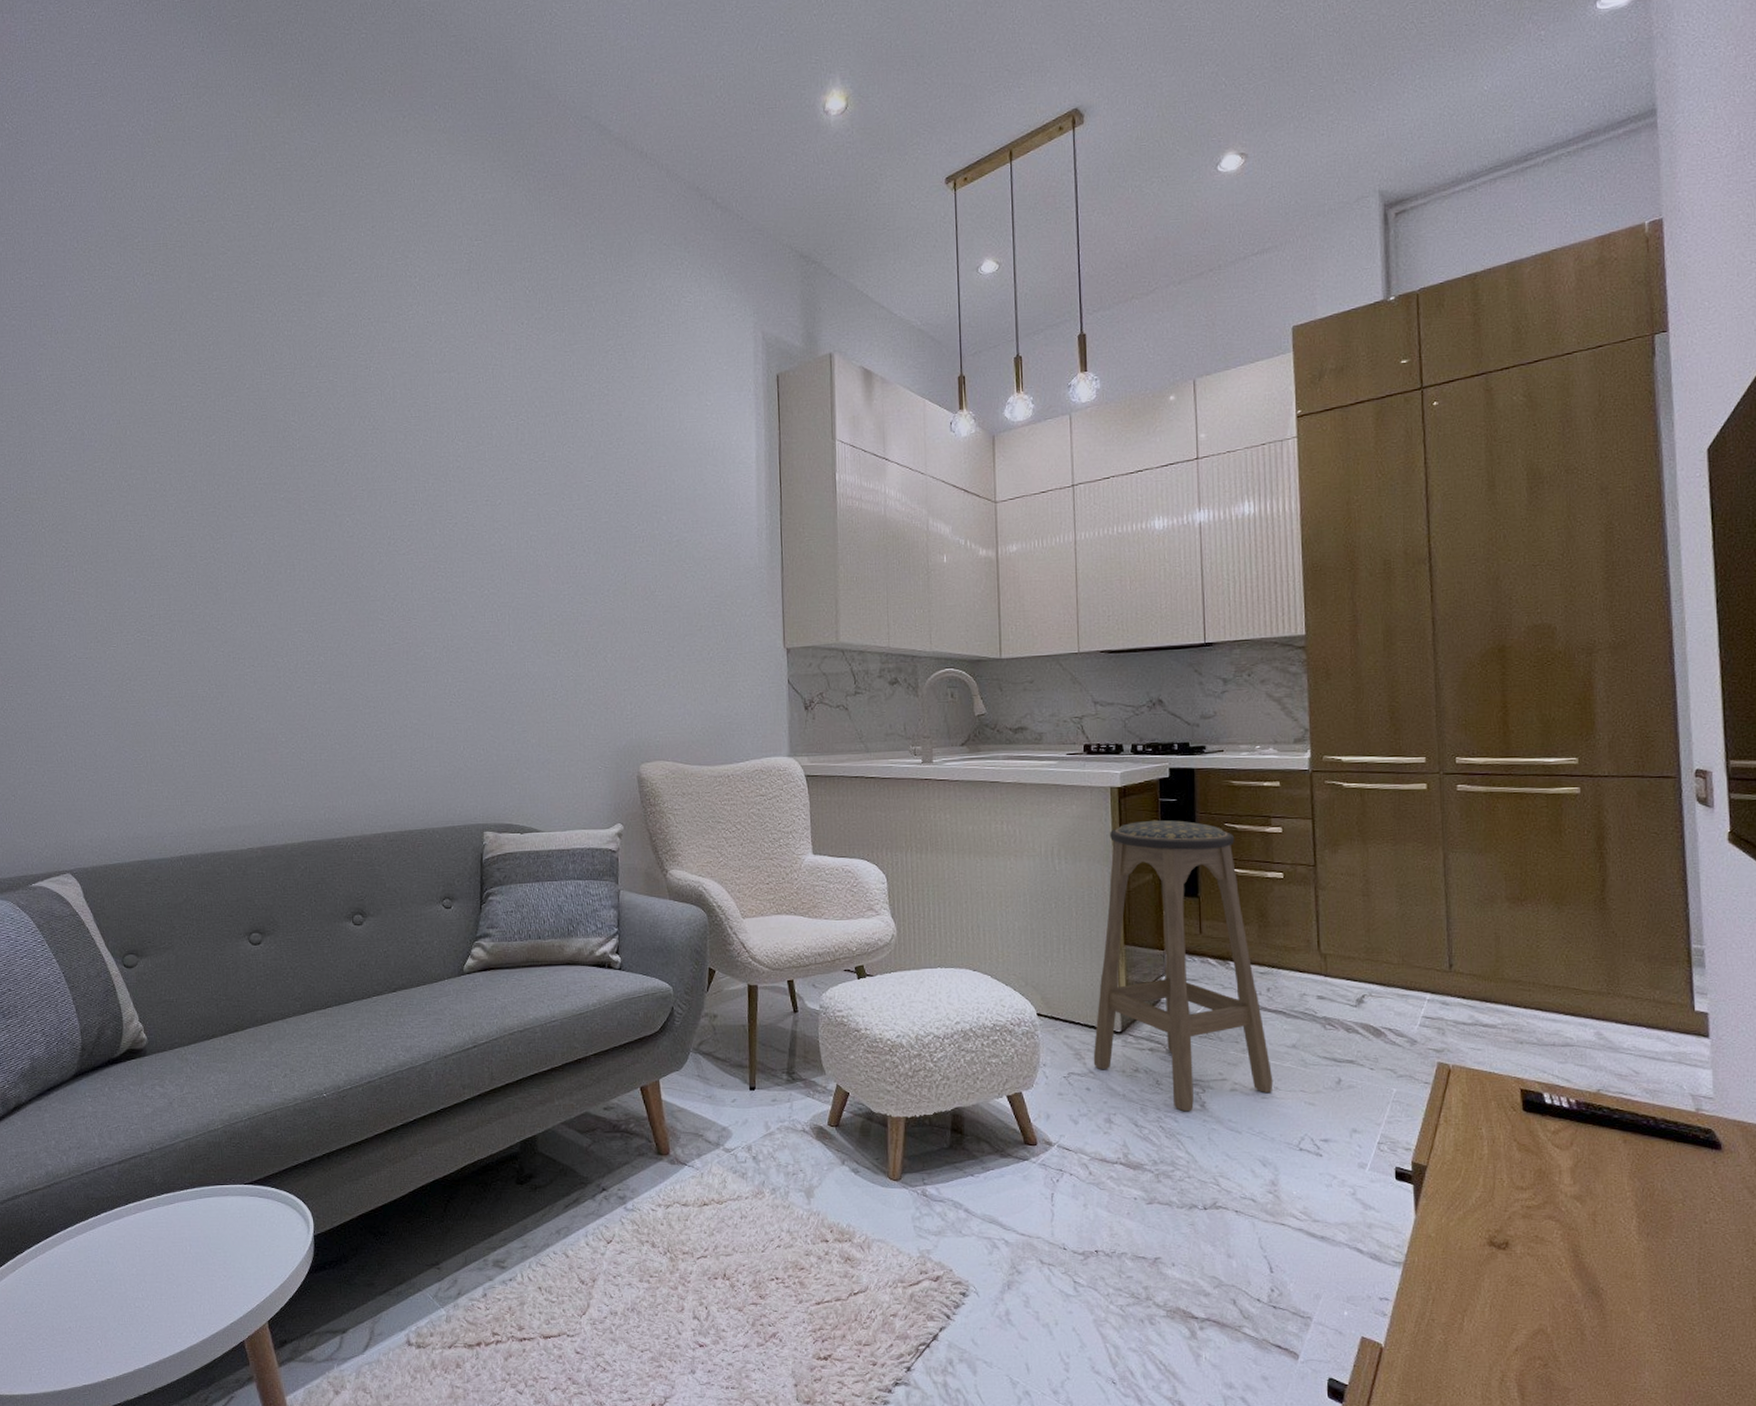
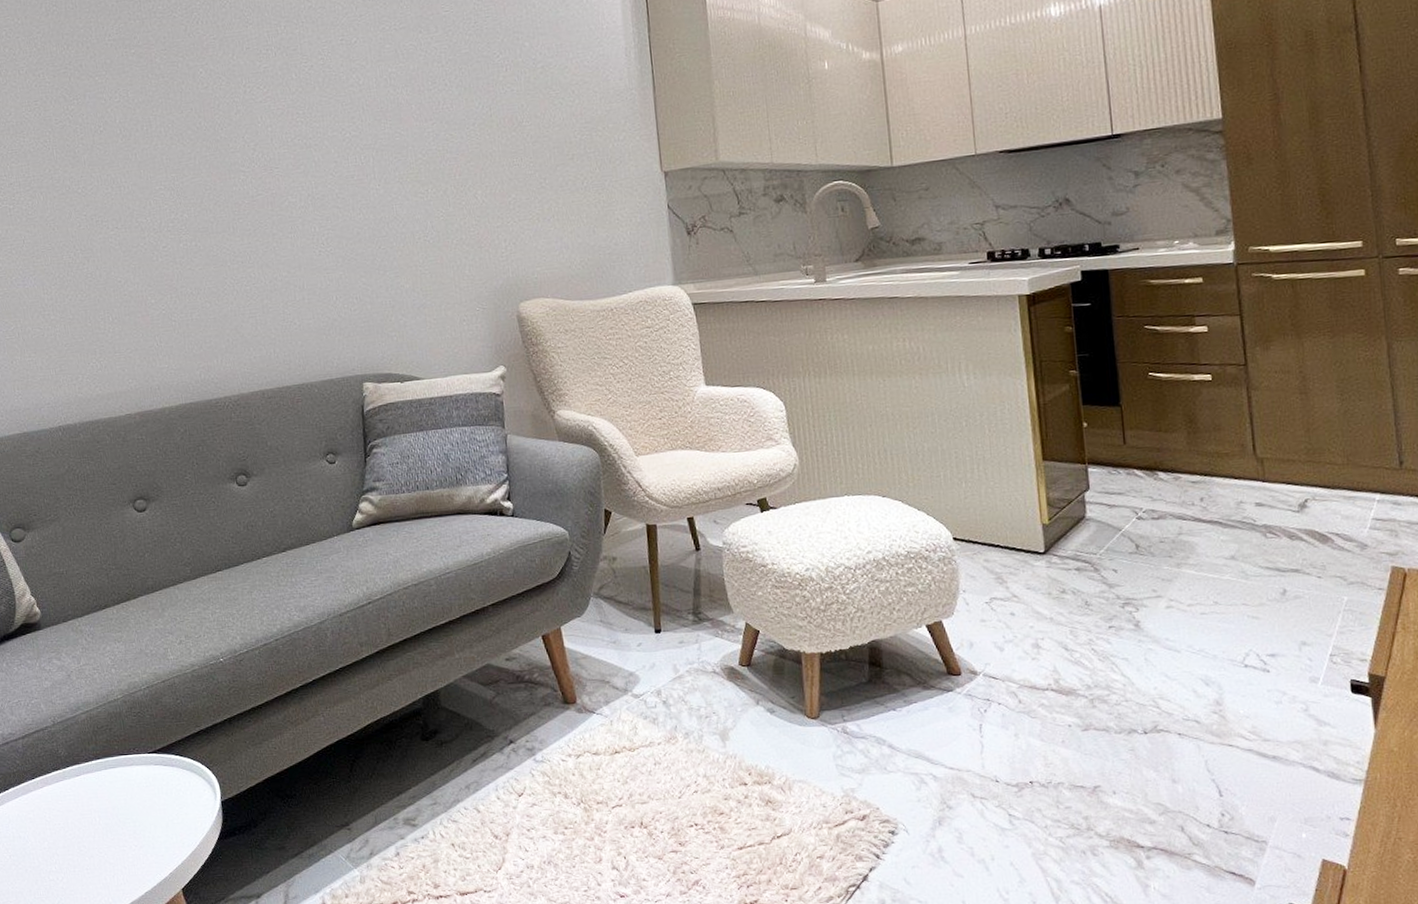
stool: present [1093,820,1273,1112] -> none [1015,325,1213,633]

